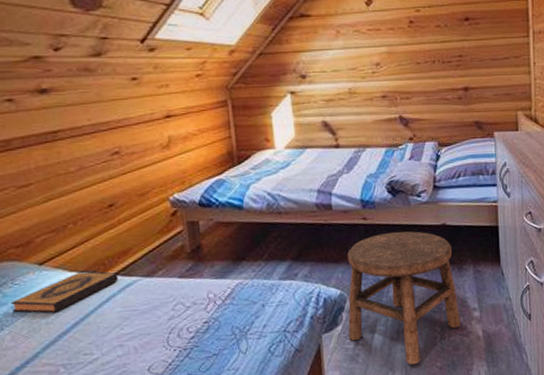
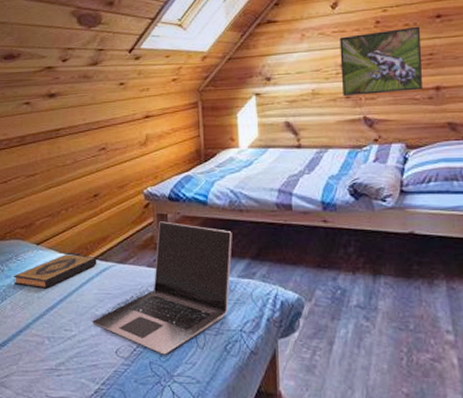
laptop: none [117,229,272,365] -> present [92,221,232,355]
stool: present [347,231,461,365] -> none [305,238,432,387]
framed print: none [375,28,453,96] -> present [339,26,422,97]

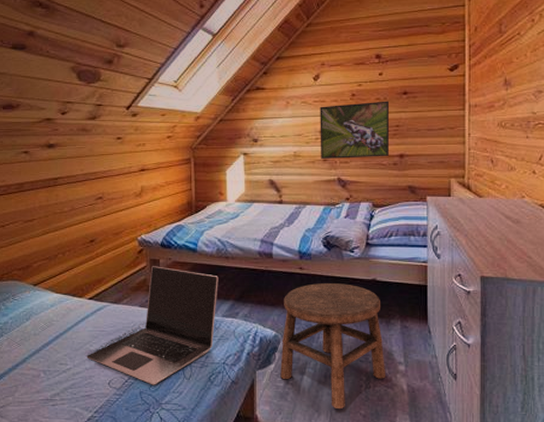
hardback book: present [13,254,97,289] -> none [10,295,92,326]
stool: none [305,238,432,387] -> present [280,283,386,410]

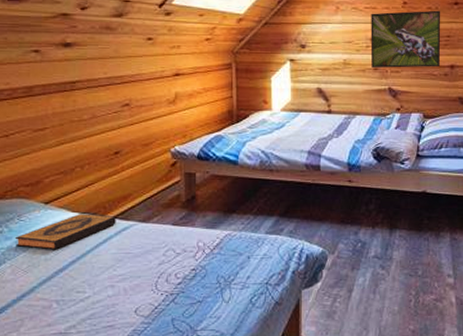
hardback book: none [10,295,92,326] -> present [14,214,116,250]
laptop: present [86,266,218,385] -> none [109,180,262,311]
stool: present [280,283,386,410] -> none [327,196,436,326]

